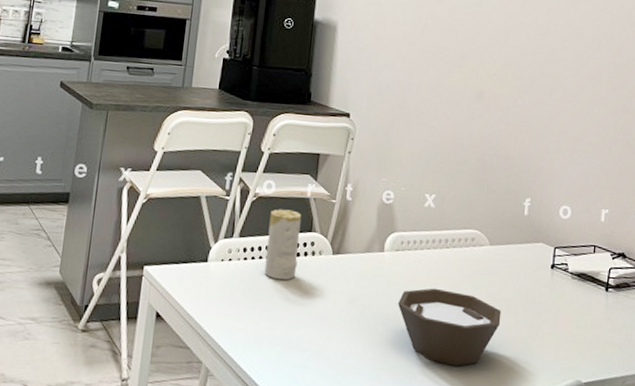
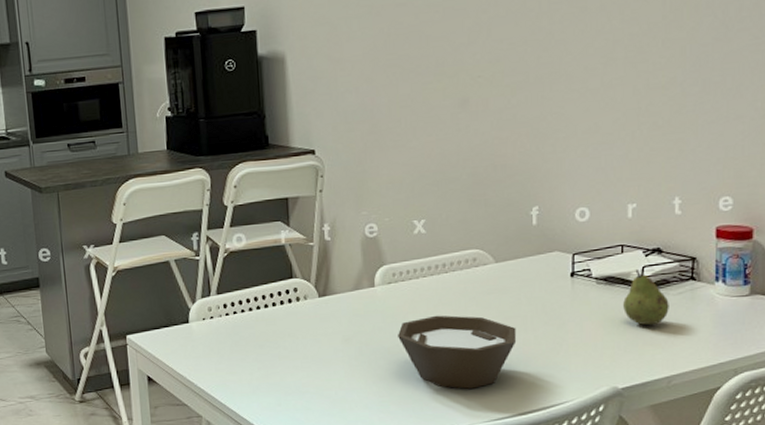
candle: present [264,209,302,280] -> none [245,259,283,330]
fruit: none [591,270,629,325] -> present [623,269,669,326]

